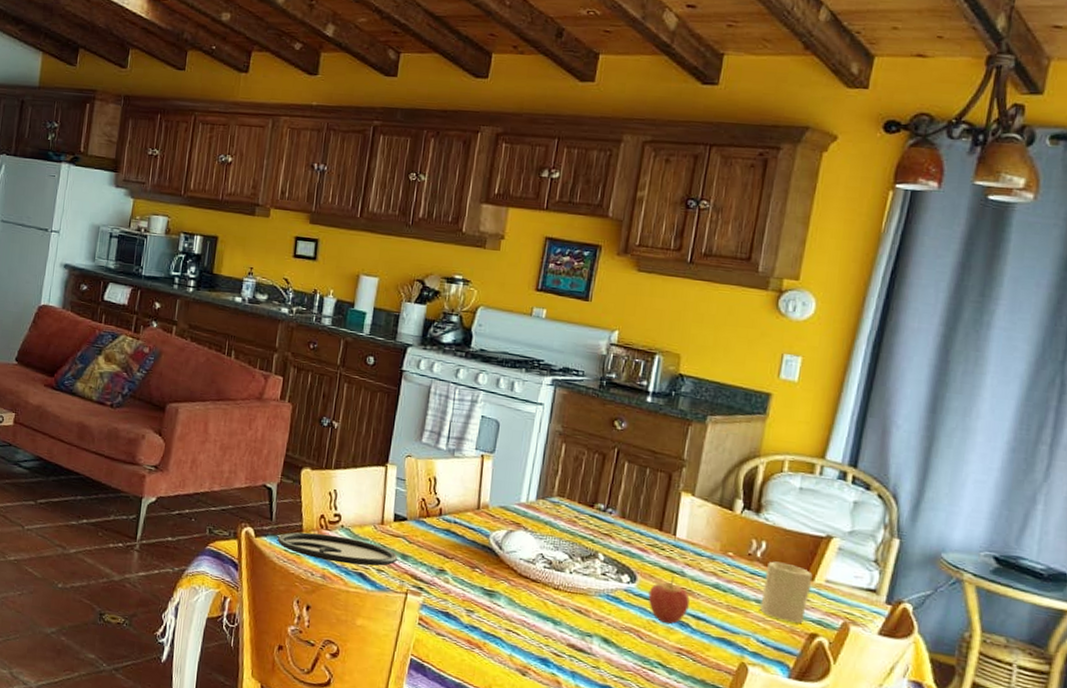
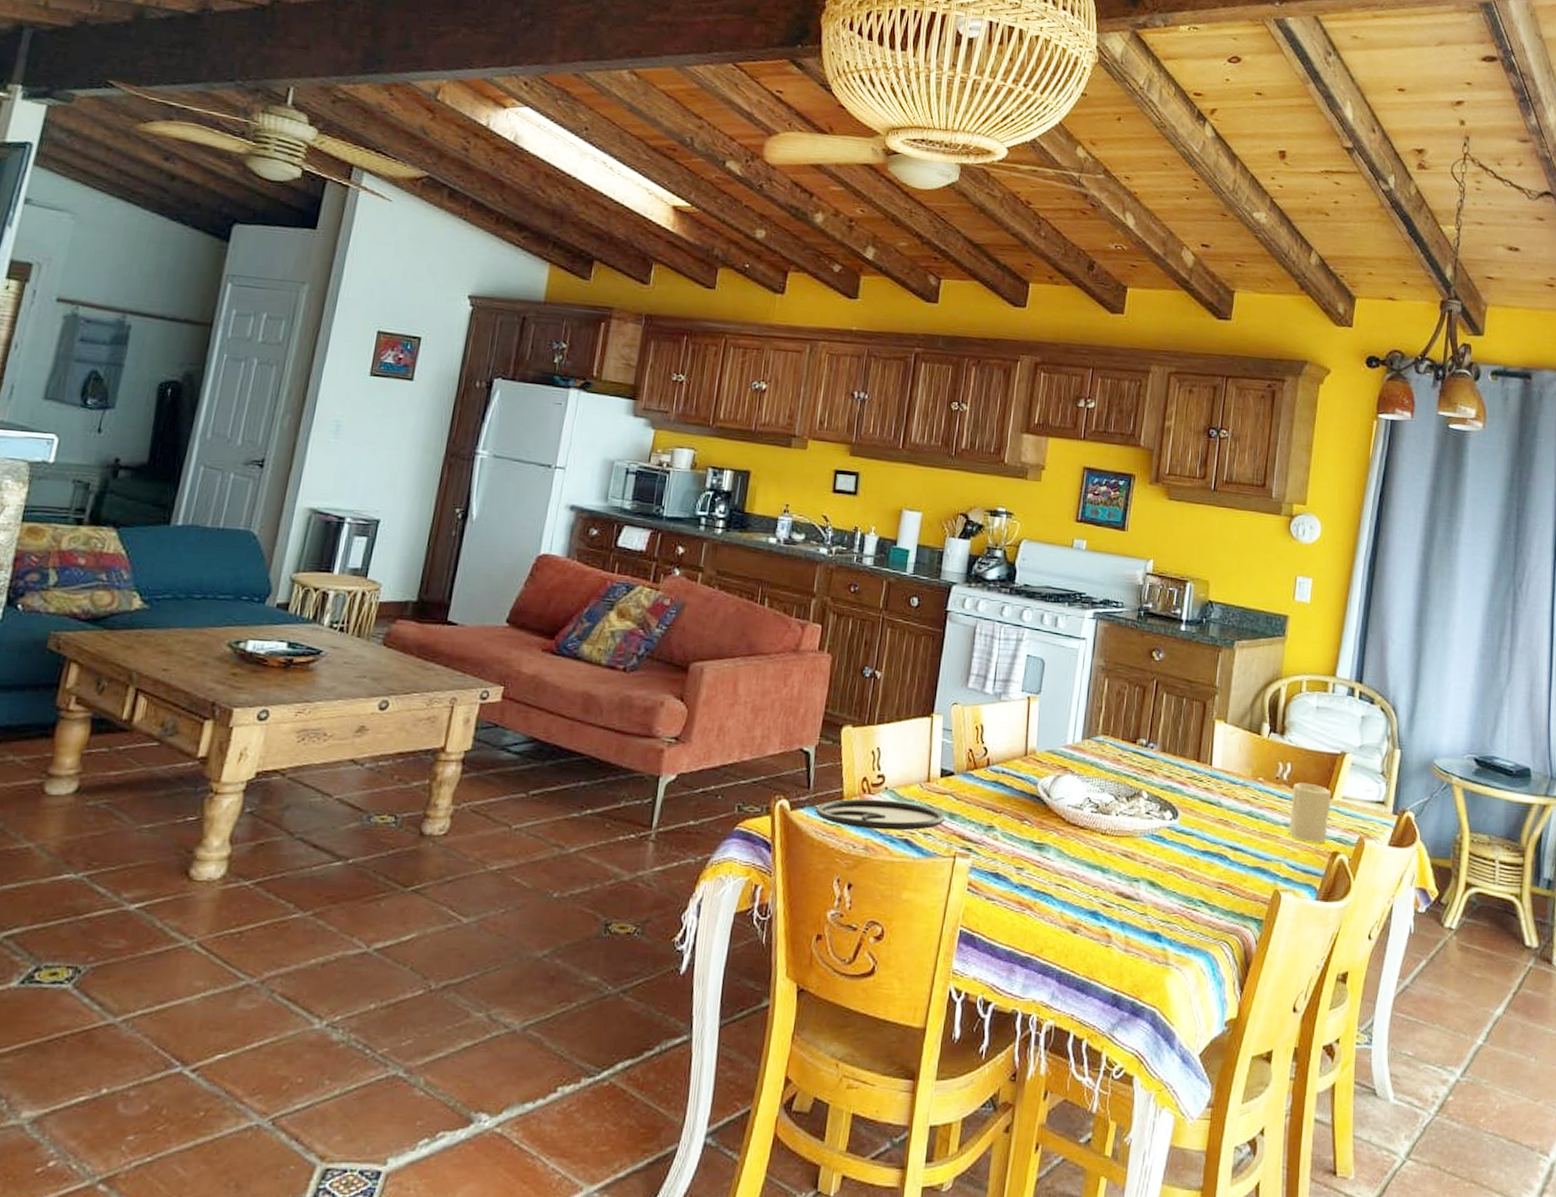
fruit: present [648,575,690,624] -> none [1189,807,1227,859]

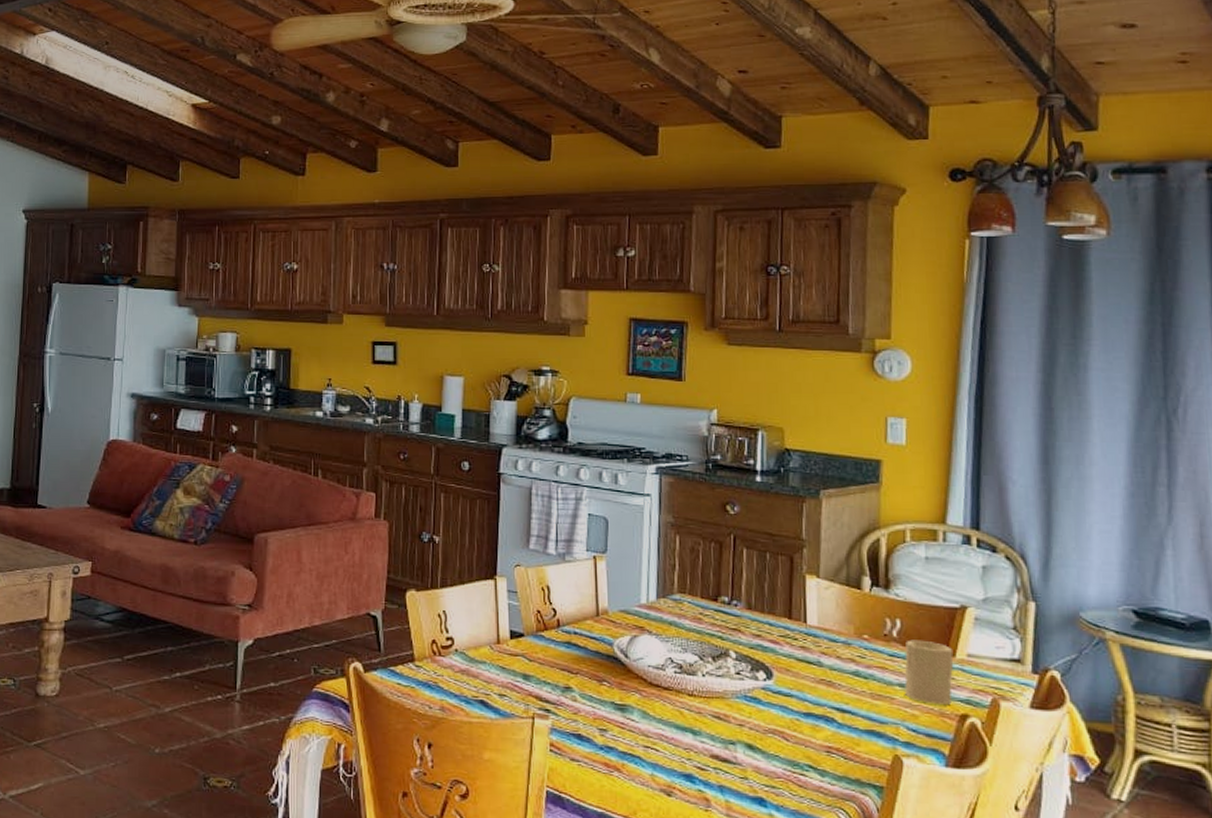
plate: present [815,798,945,831] -> none [388,660,520,692]

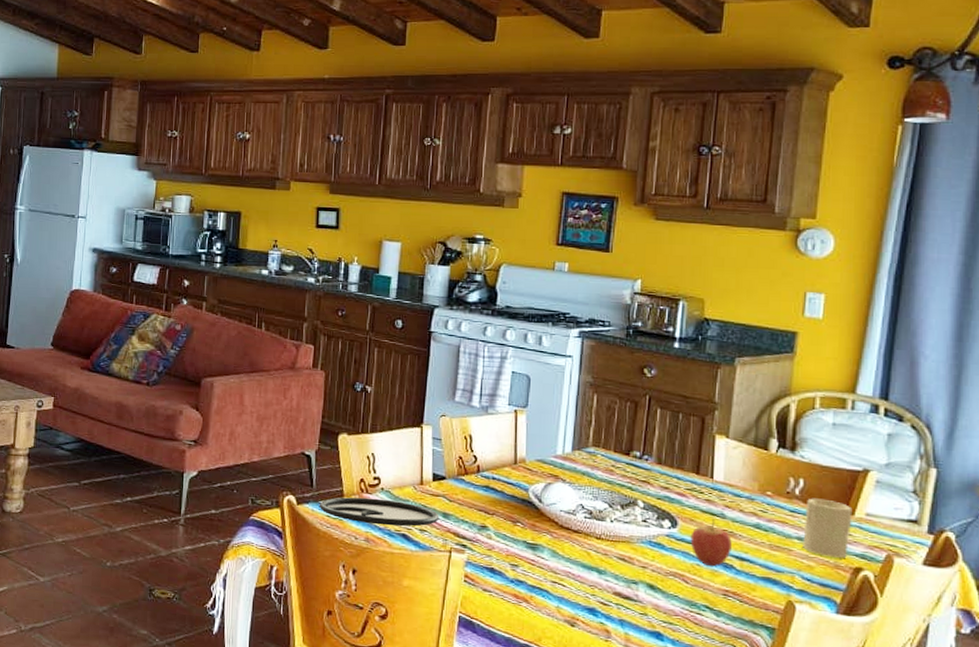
plate: none [388,660,520,692] -> present [319,497,440,527]
fruit: none [787,667,831,721] -> present [690,518,732,567]

